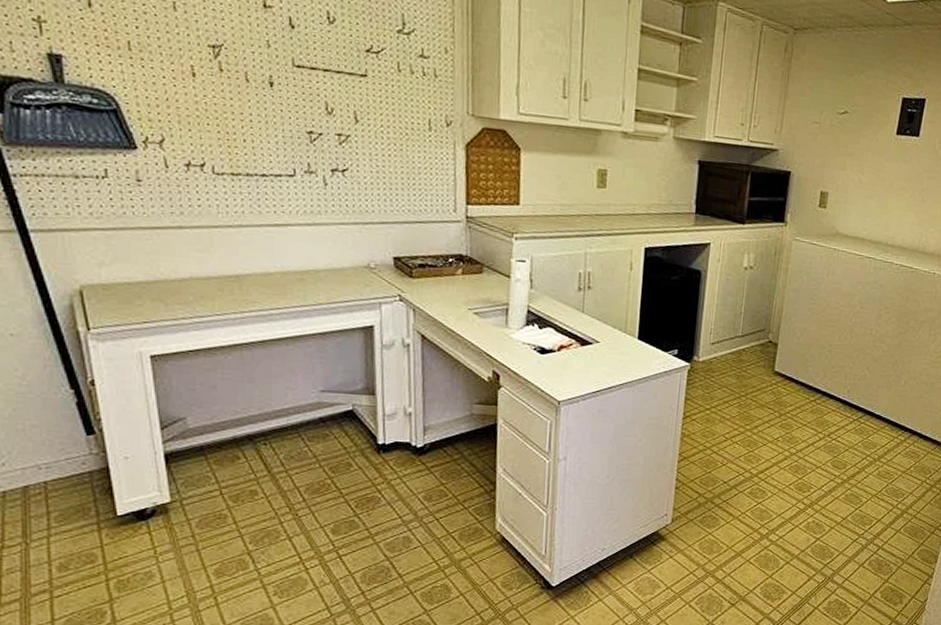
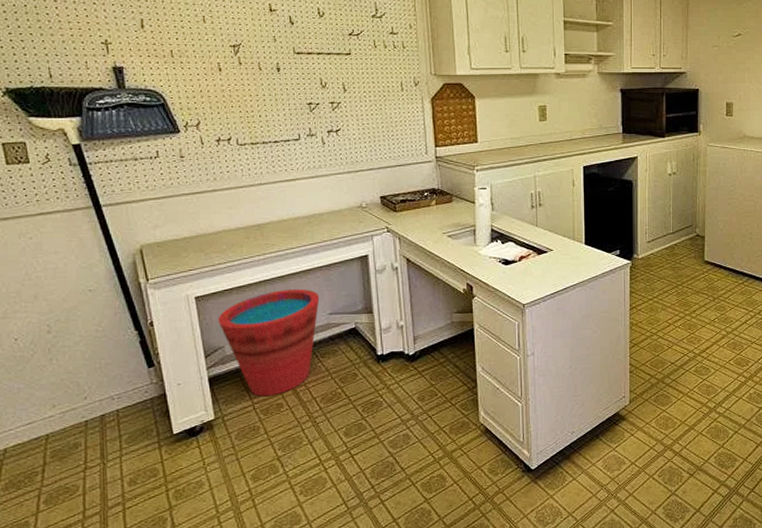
bucket: none [179,357,310,481] -> present [218,288,320,397]

